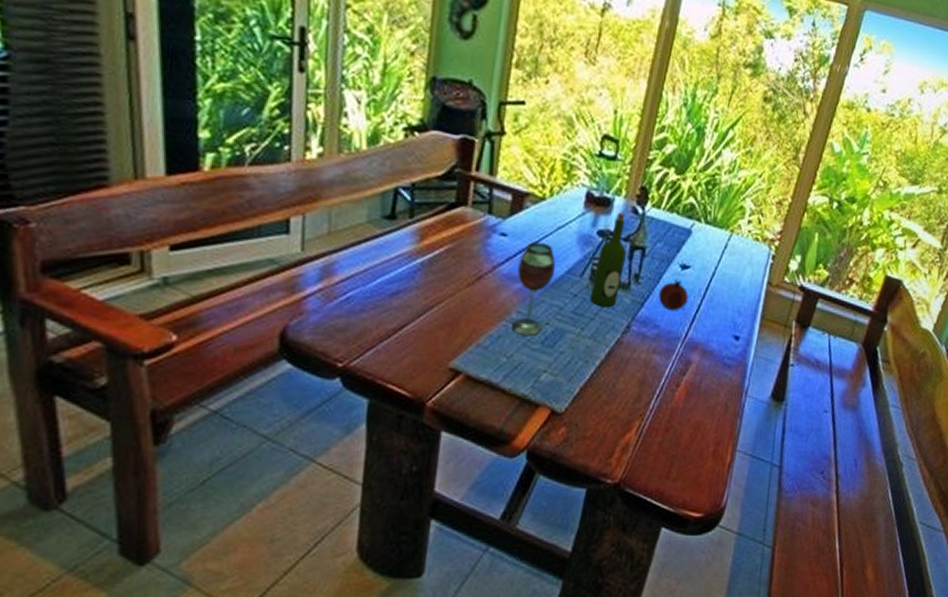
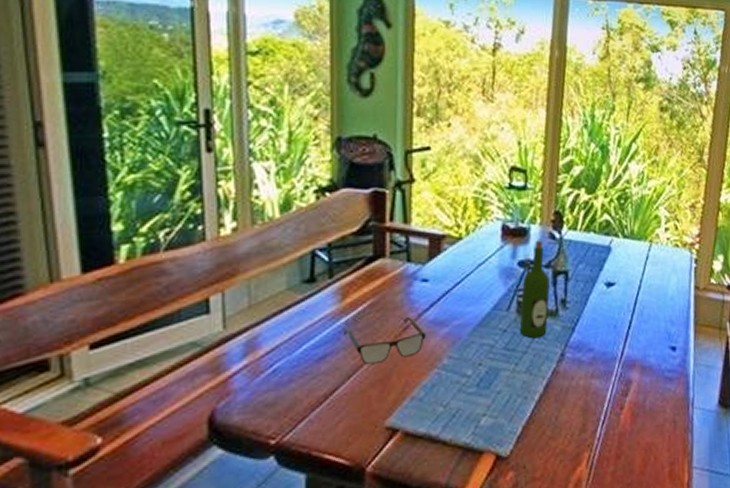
sunglasses: none [417,267,498,308] -> present [343,317,426,365]
wineglass: present [512,241,556,336] -> none [443,282,481,381]
fruit: present [658,278,689,310] -> none [587,297,618,330]

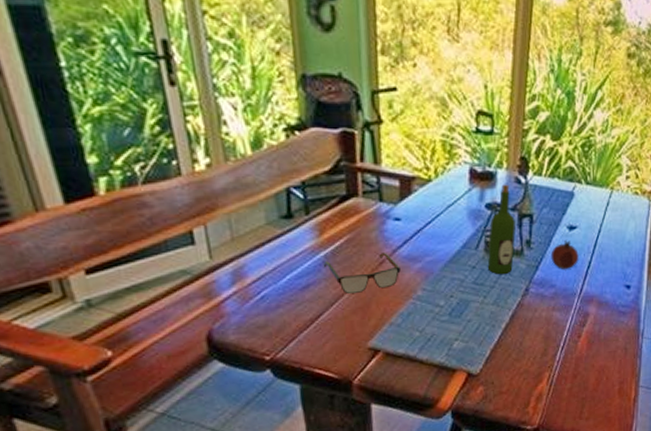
fruit: none [587,297,618,330] -> present [550,239,579,269]

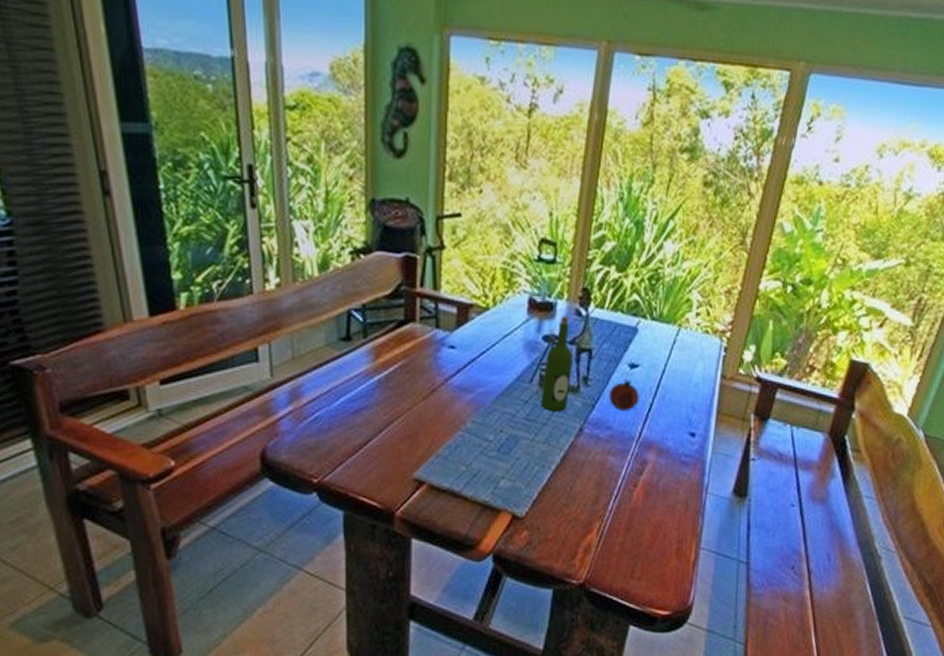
sunglasses: present [322,253,401,295] -> none [376,381,451,422]

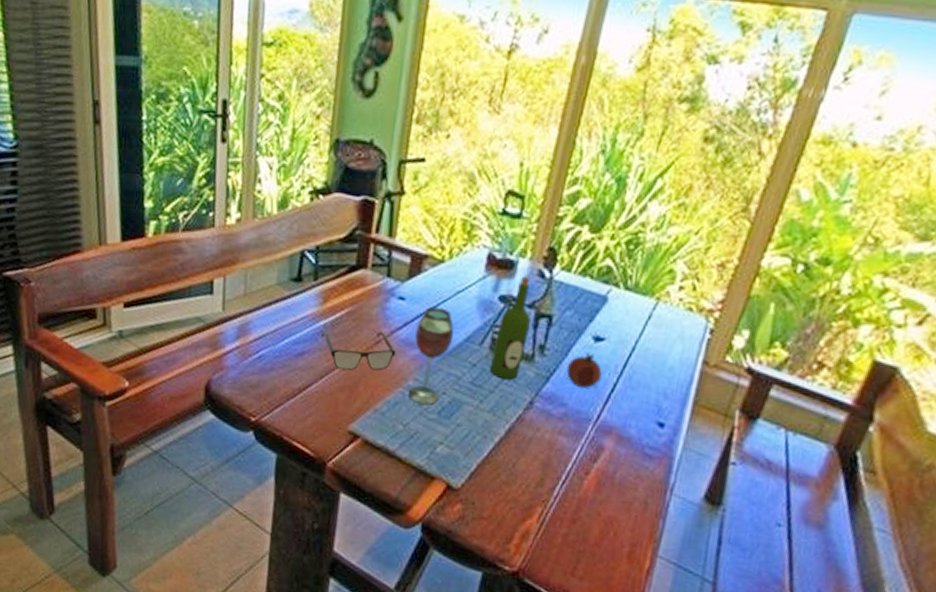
sunglasses: none [376,381,451,422] -> present [320,331,396,371]
wineglass: none [468,352,505,444] -> present [409,306,454,405]

